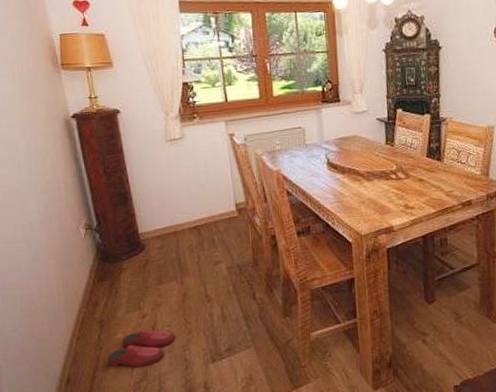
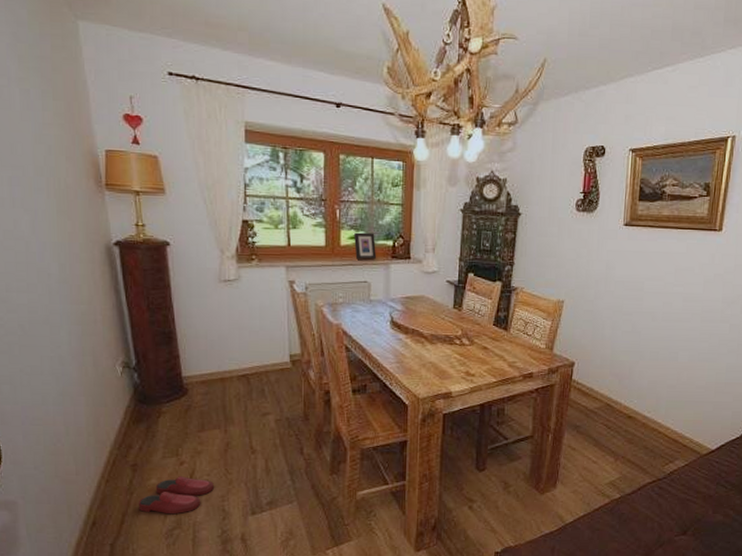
picture frame: none [285,81,309,107] -> present [354,232,377,260]

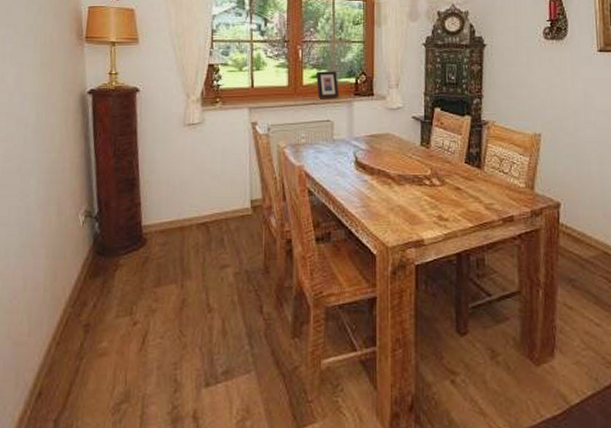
slippers: present [138,476,214,515] -> none [86,339,167,385]

